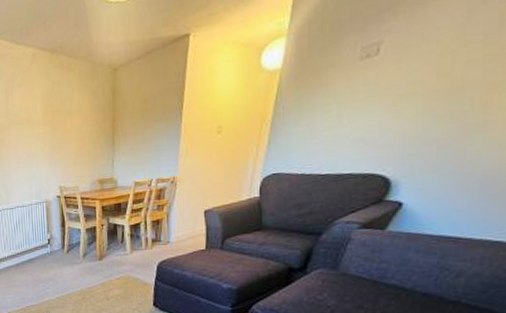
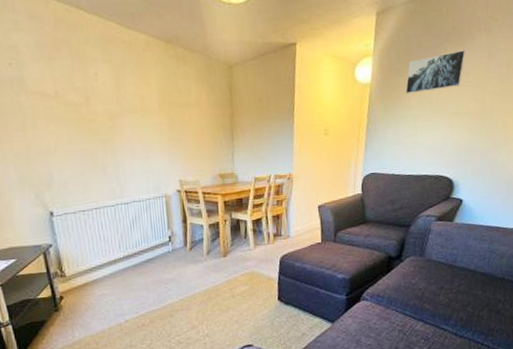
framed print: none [329,10,428,77] -> present [405,50,466,94]

